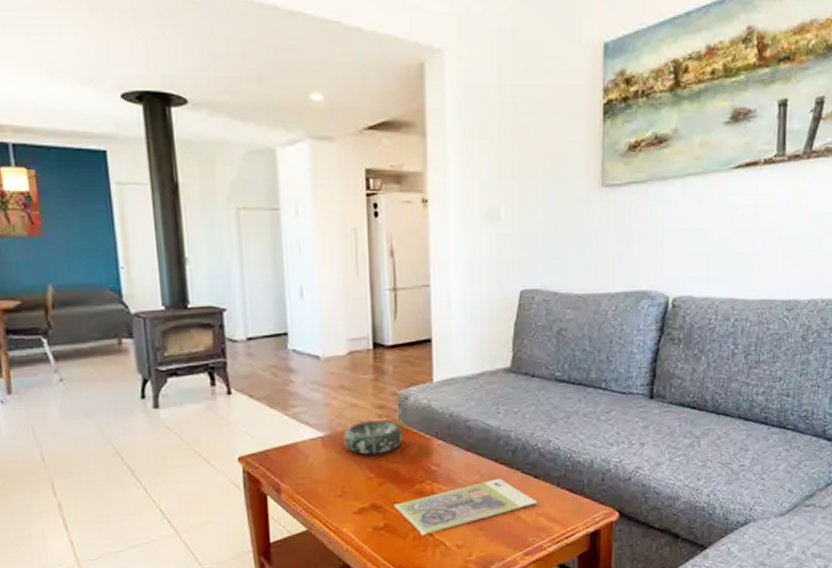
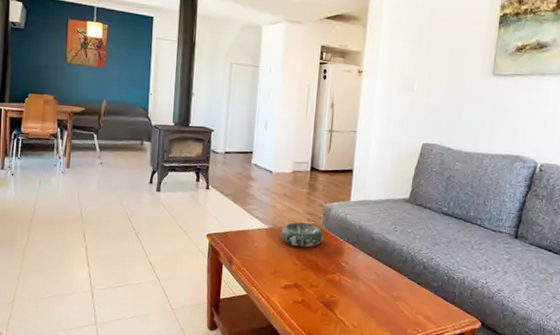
cash: present [392,478,537,535] -> none [309,280,418,313]

